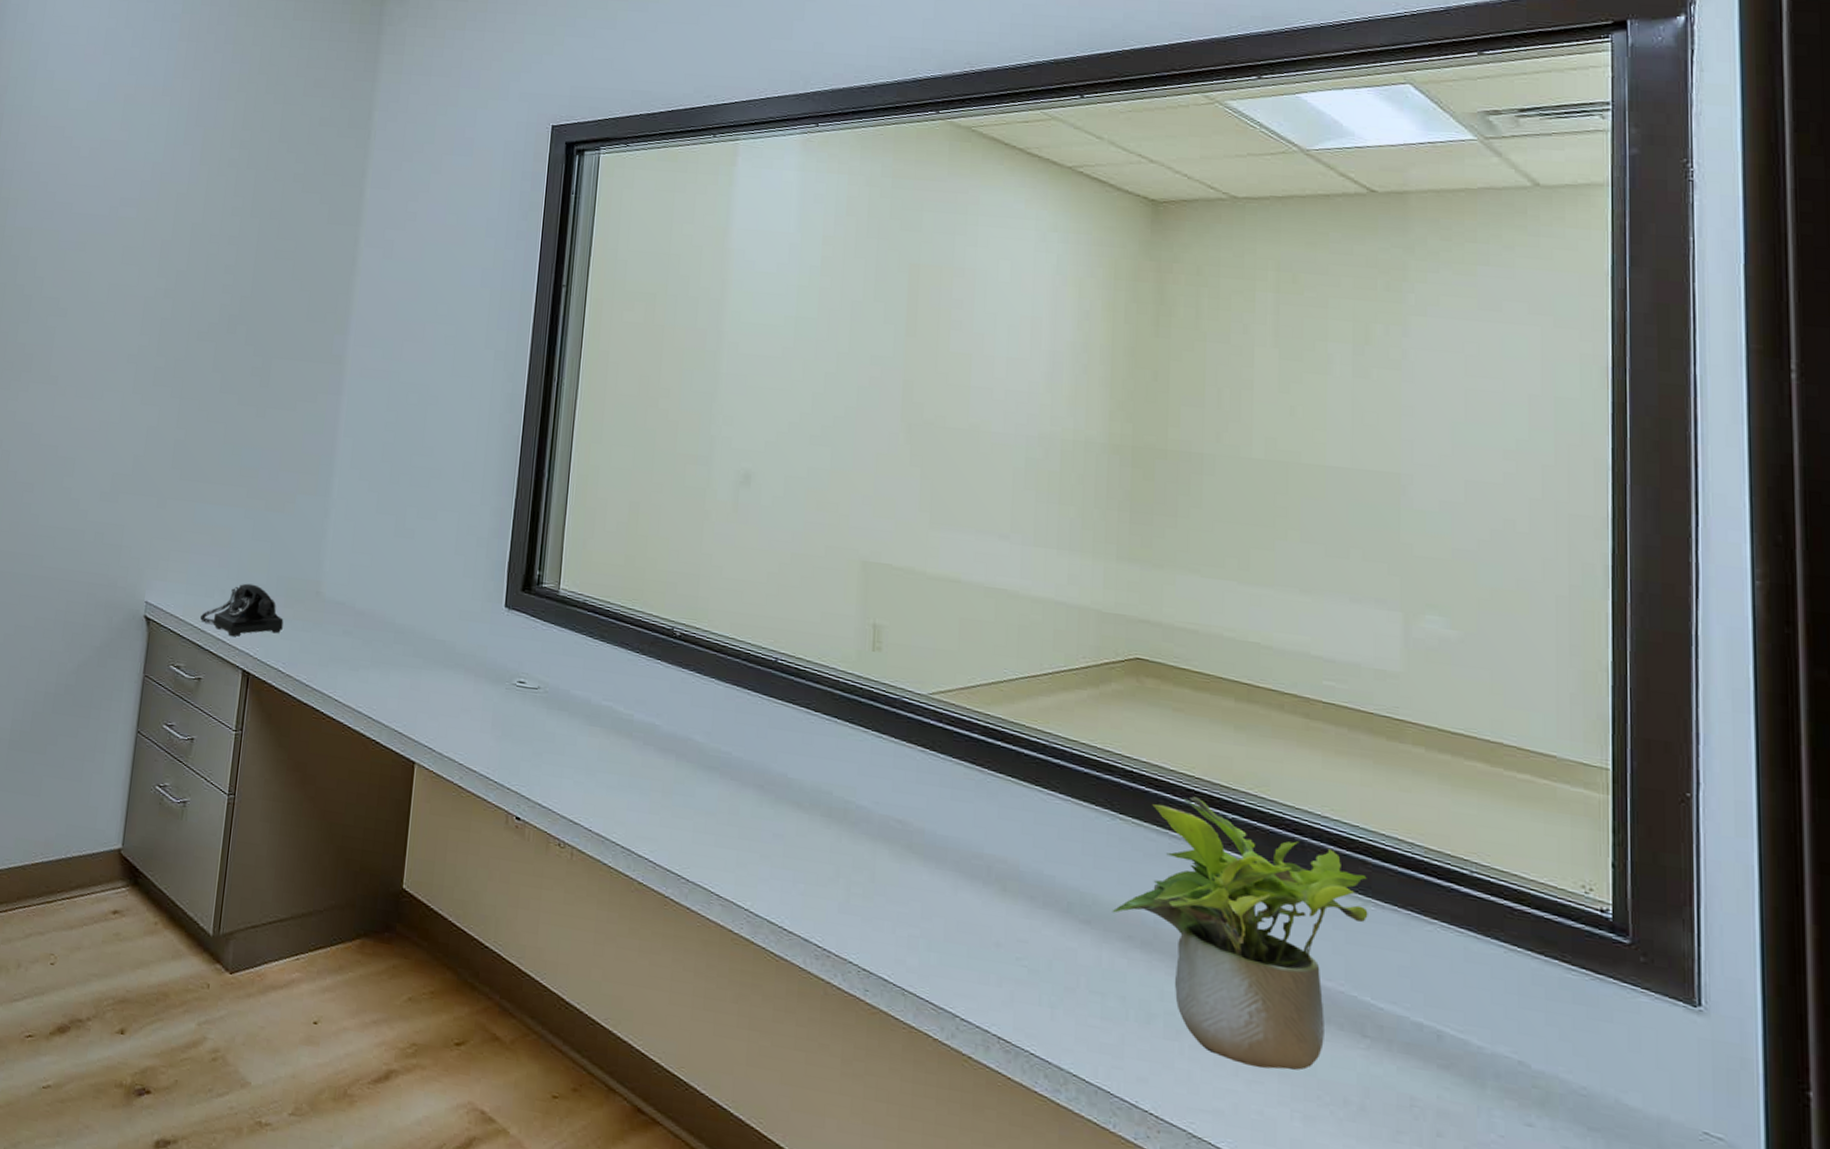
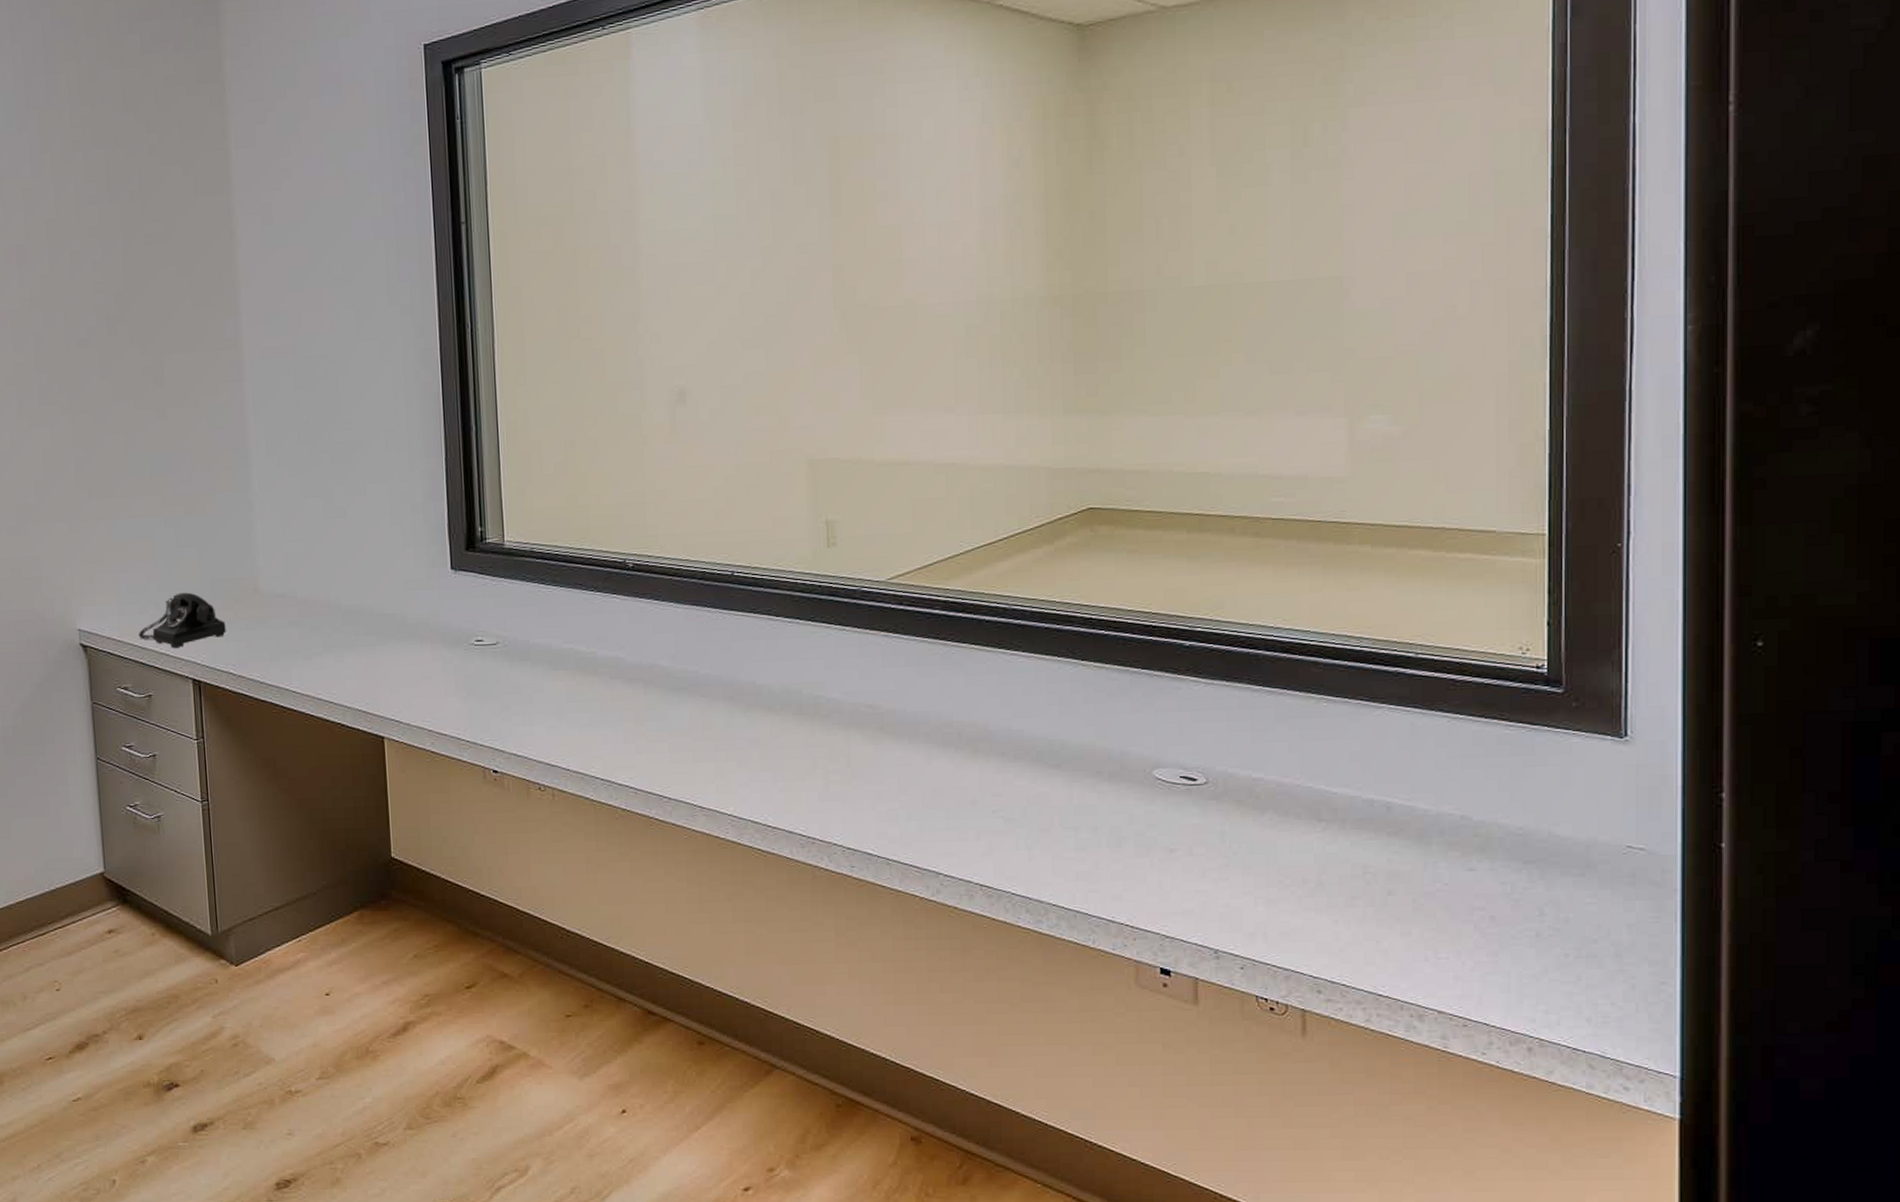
potted plant: present [1112,796,1368,1071] -> none [1079,631,1321,866]

